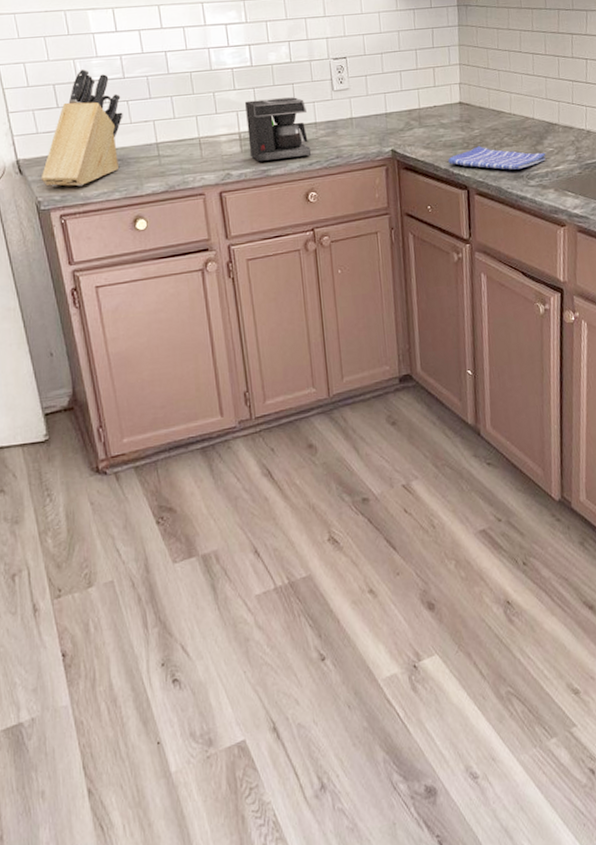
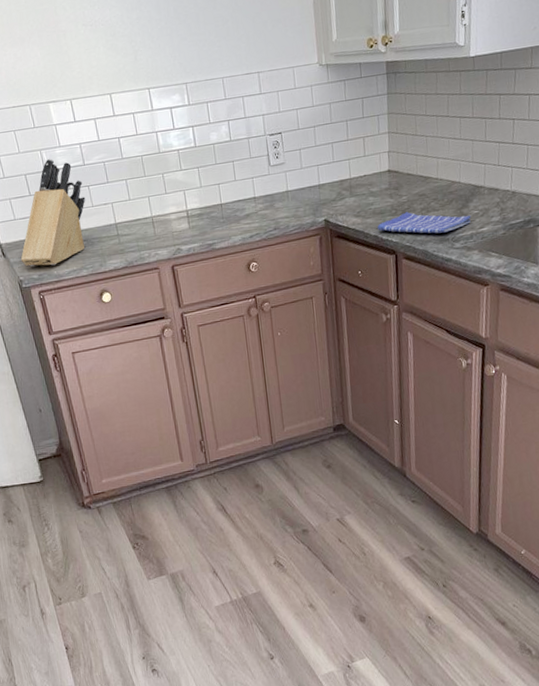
coffee maker: present [245,97,311,162] -> none [191,174,251,237]

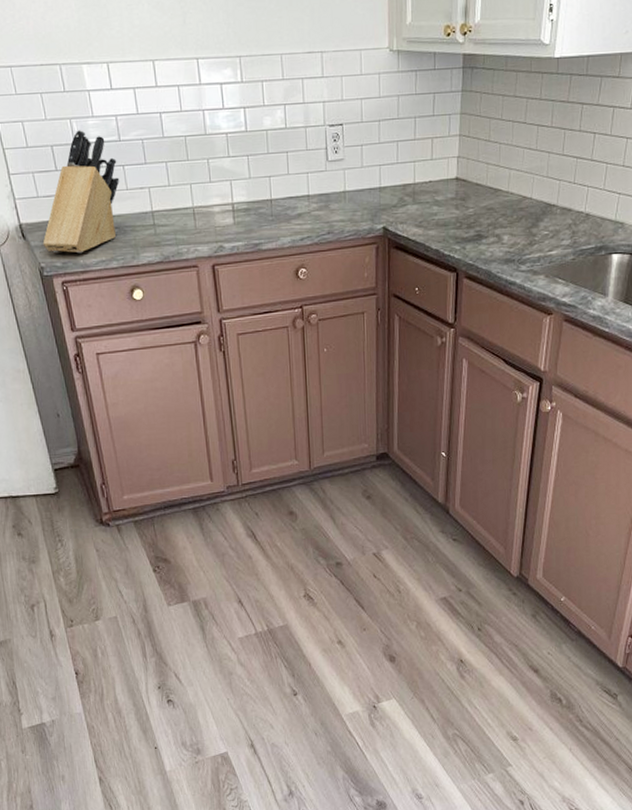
dish towel: present [377,212,471,234] -> none [440,226,541,253]

